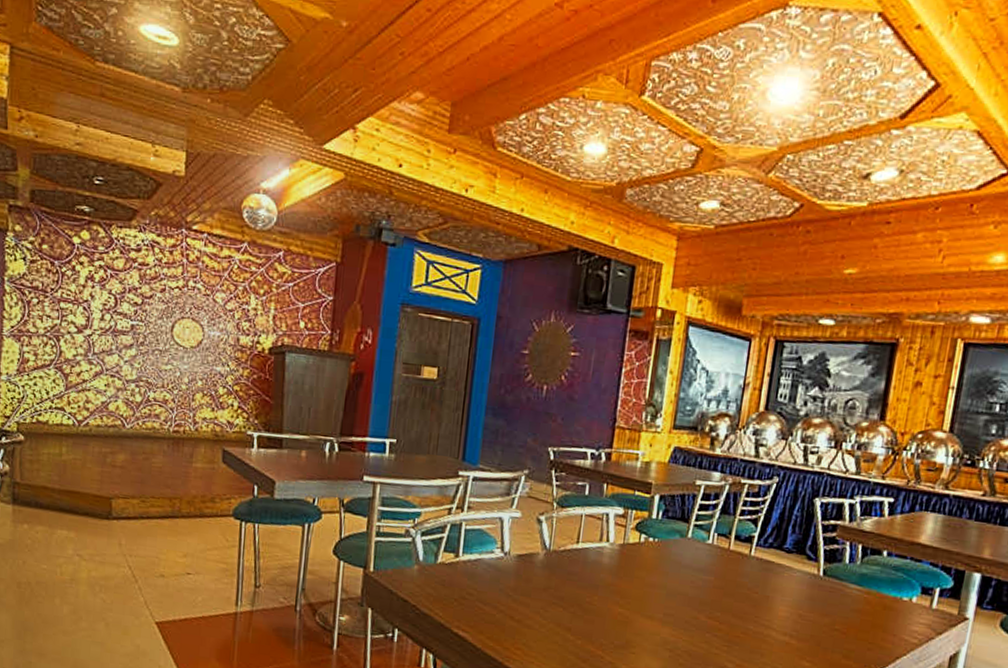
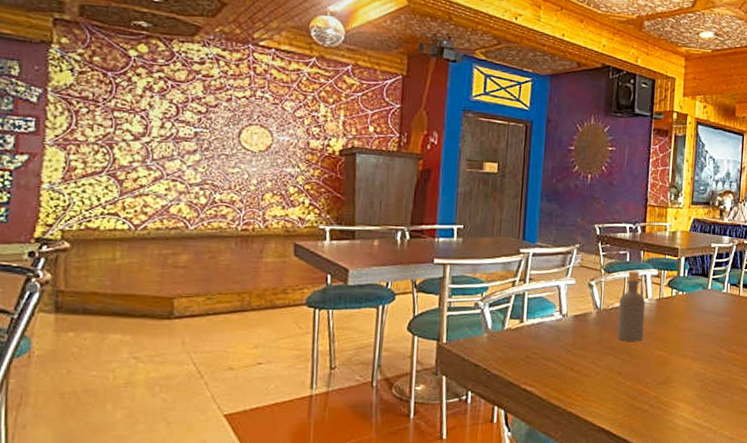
bottle: none [568,506,606,594] -> present [617,271,646,341]

